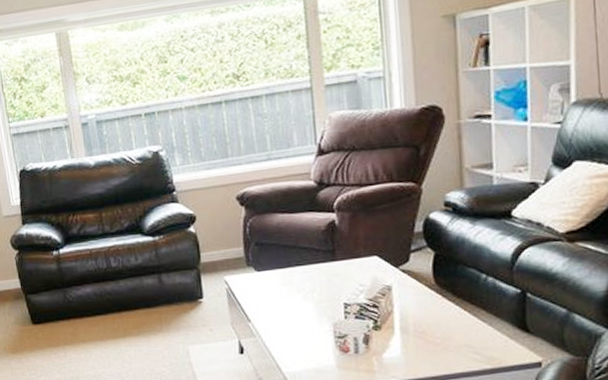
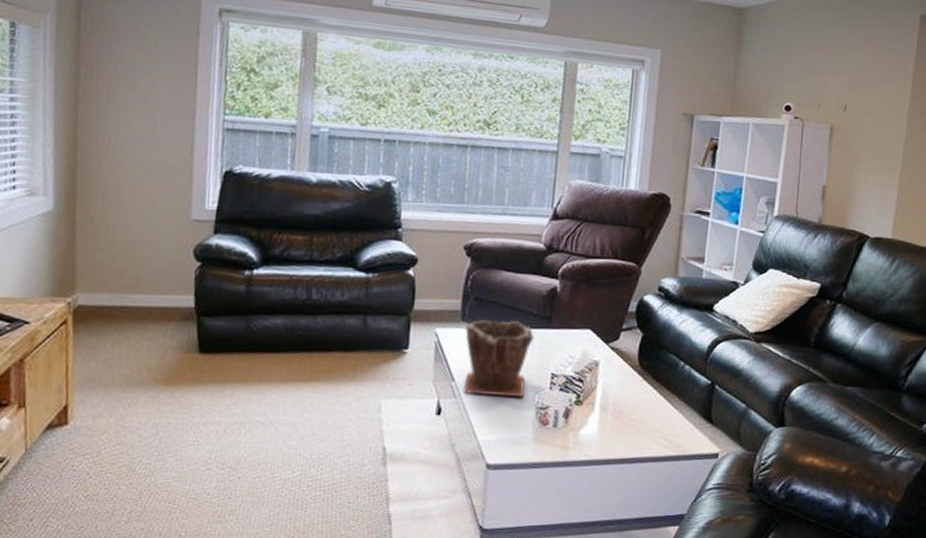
plant pot: none [251,258,321,332] -> present [463,319,534,398]

